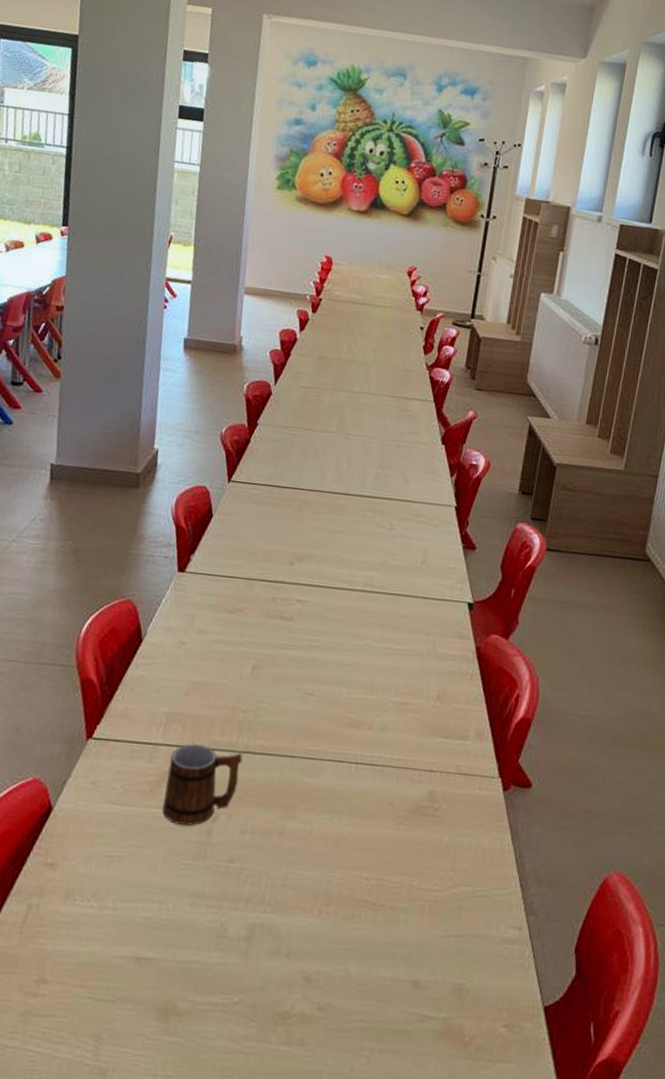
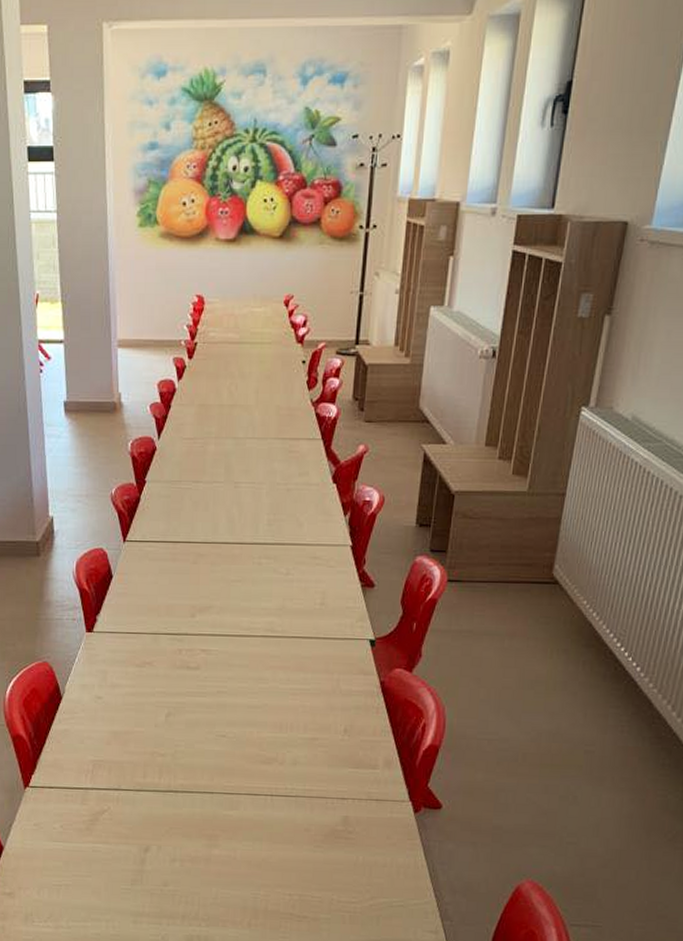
mug: present [162,744,243,826] -> none [99,786,165,857]

